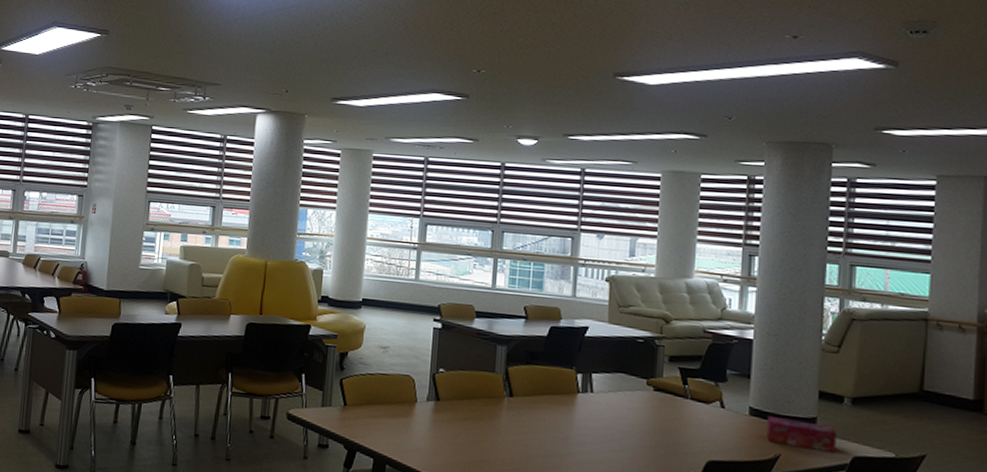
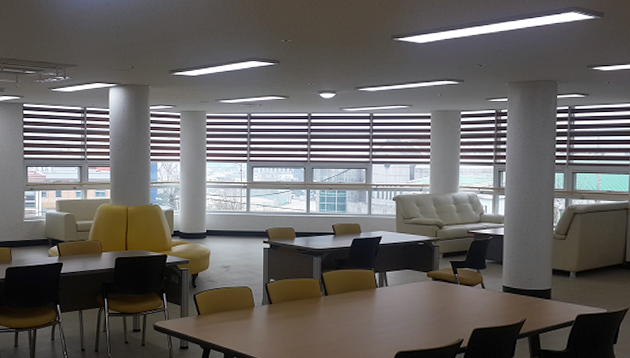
tissue box: present [766,415,837,454] -> none [516,290,565,314]

